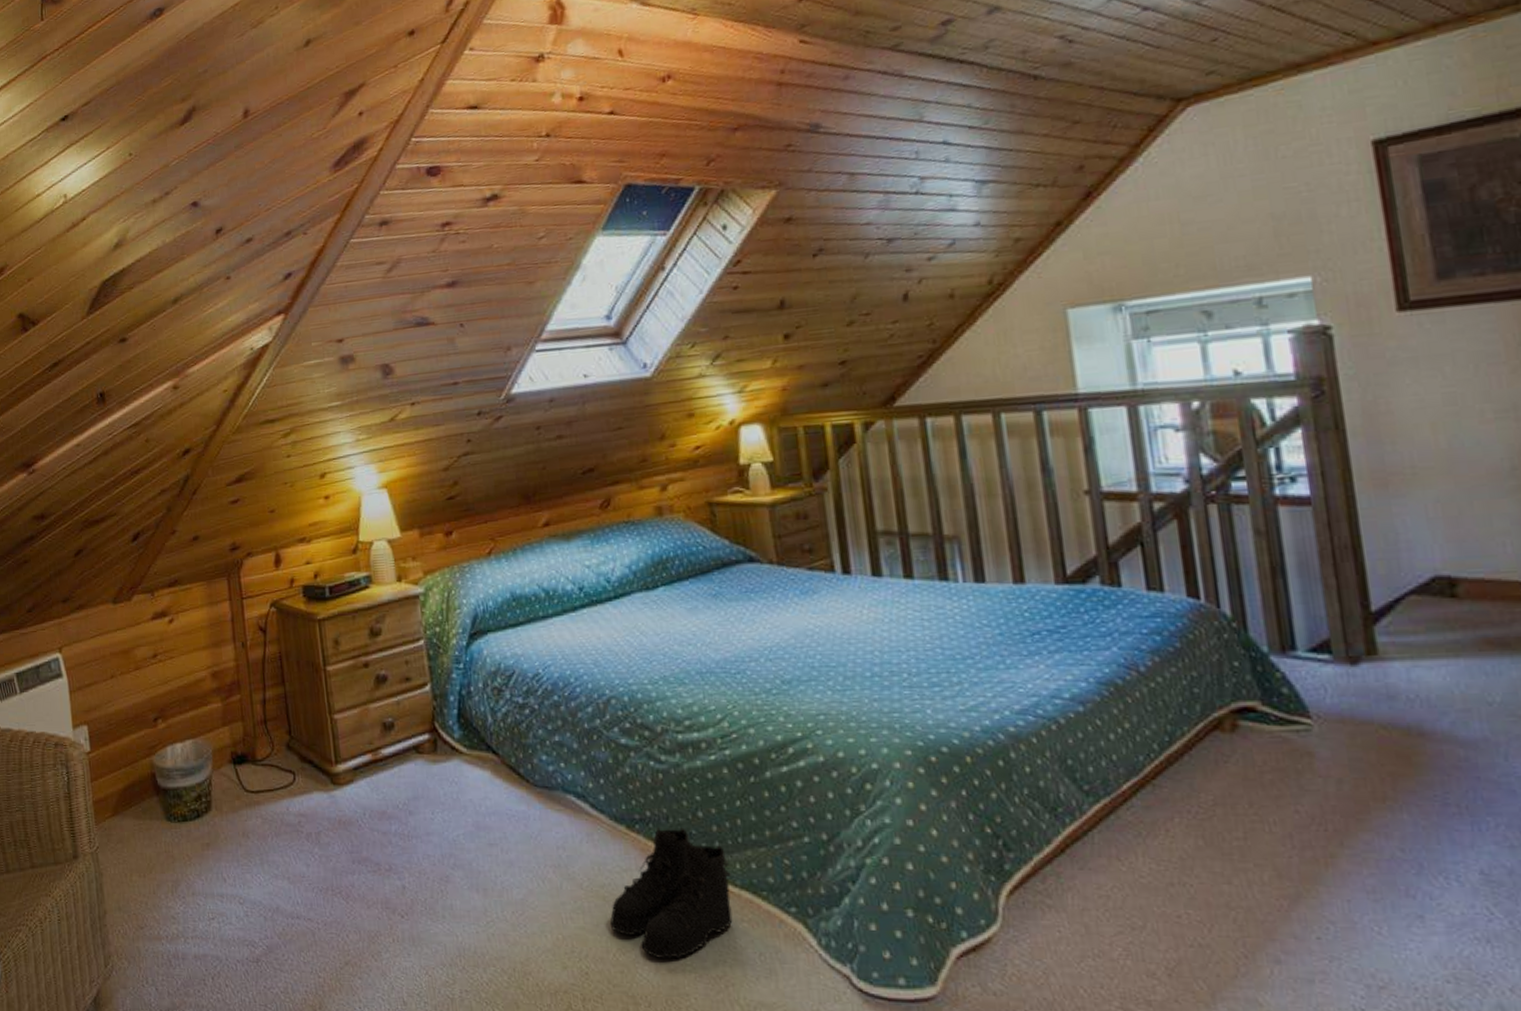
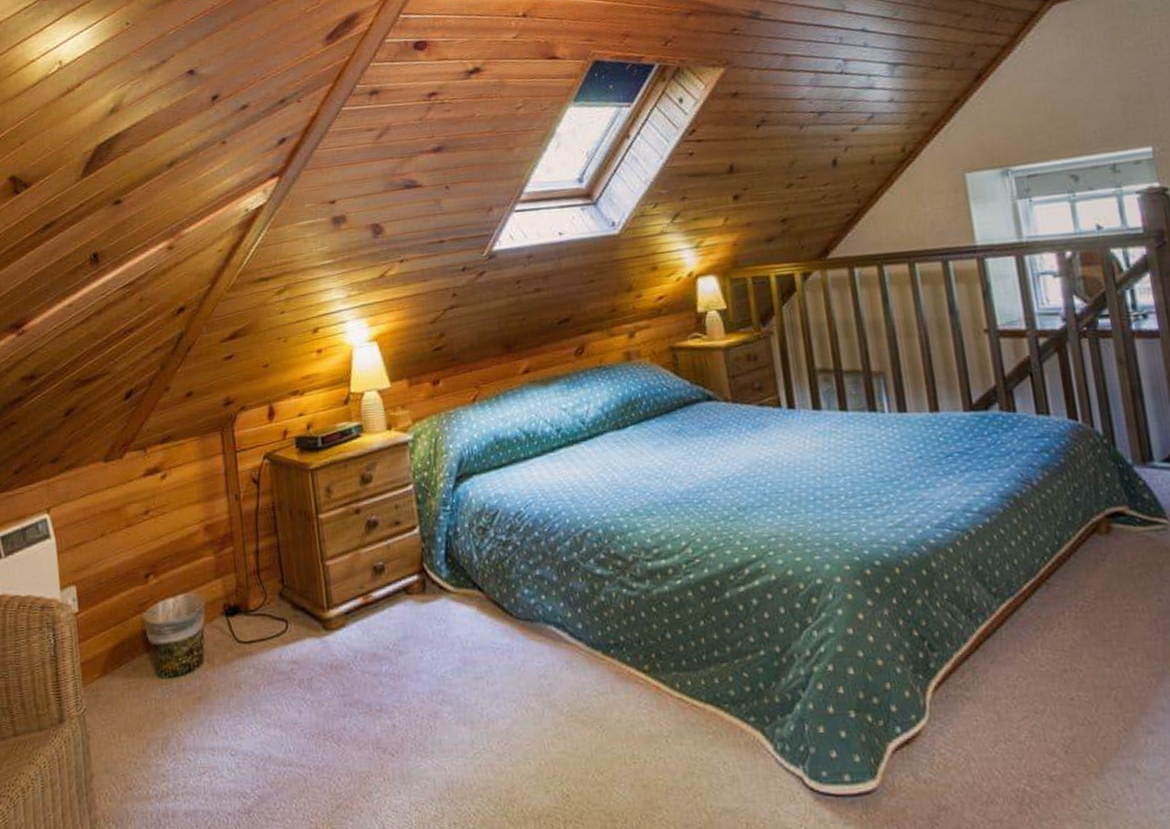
boots: present [609,826,733,960] -> none [588,649,700,776]

